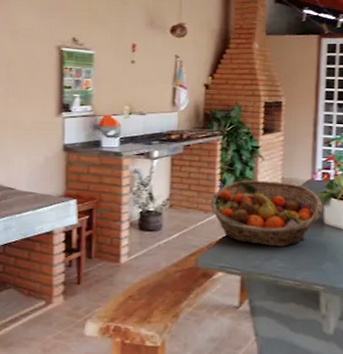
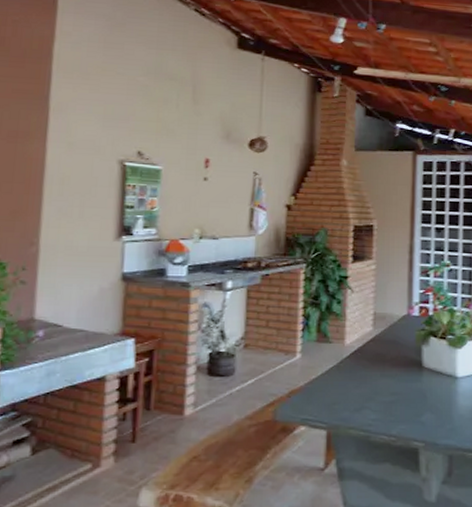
fruit basket: present [209,180,323,247] -> none [290,315,421,395]

